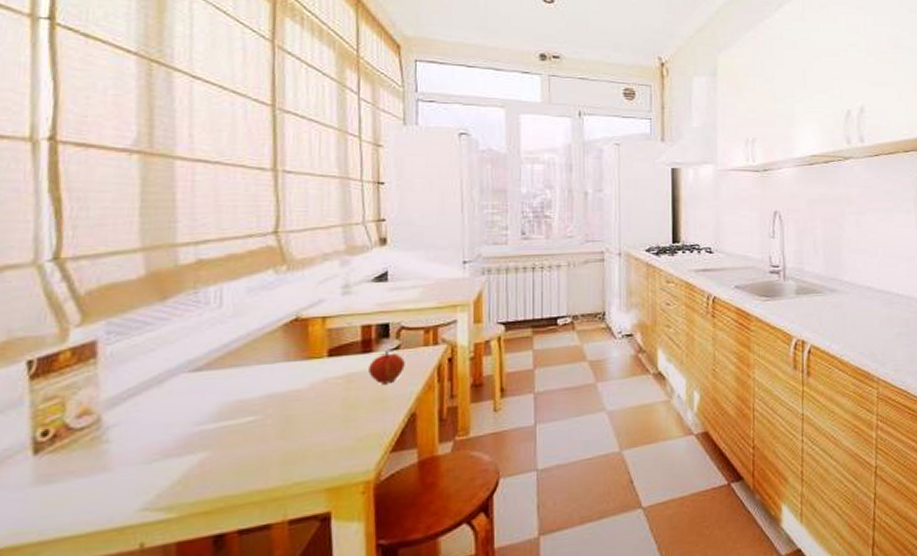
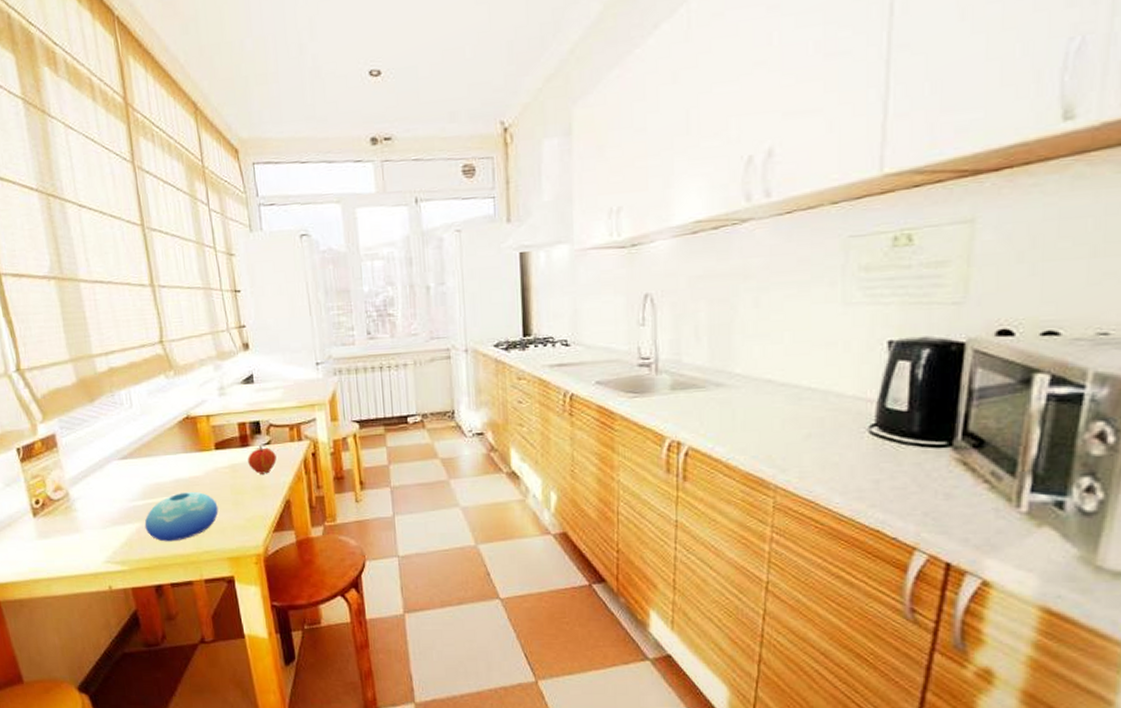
bowl: none [212,408,322,476] -> present [144,491,219,542]

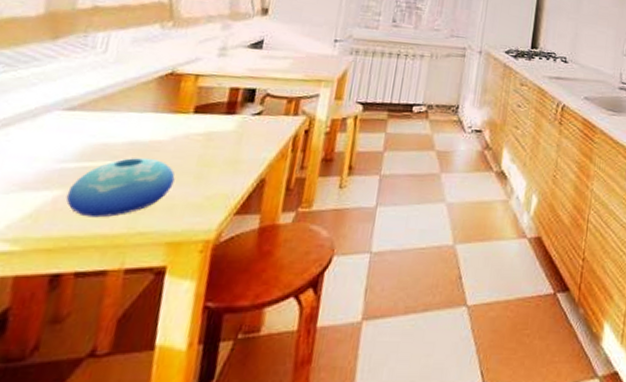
fruit: present [248,445,277,476] -> none [228,114,264,148]

